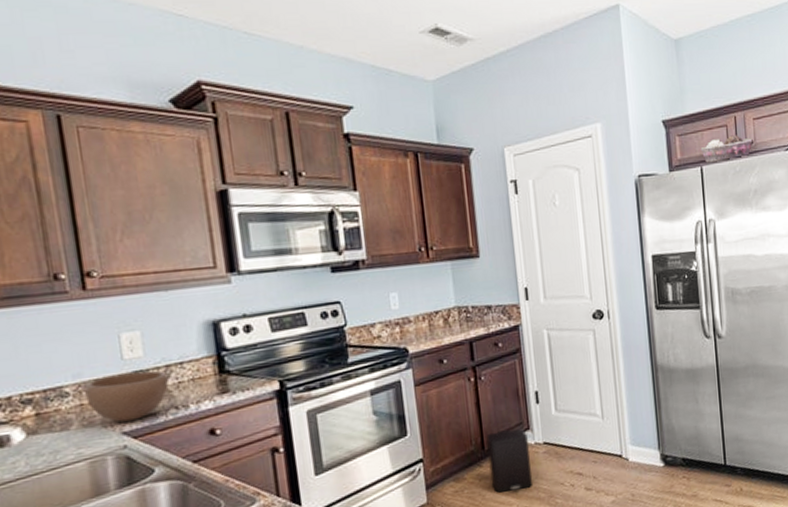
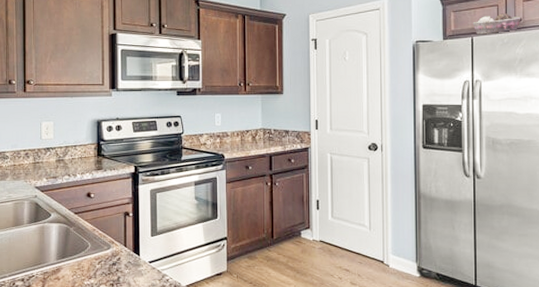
bowl: present [84,370,169,422] -> none [17,148,66,180]
pedal bin: present [486,429,533,493] -> none [276,226,309,273]

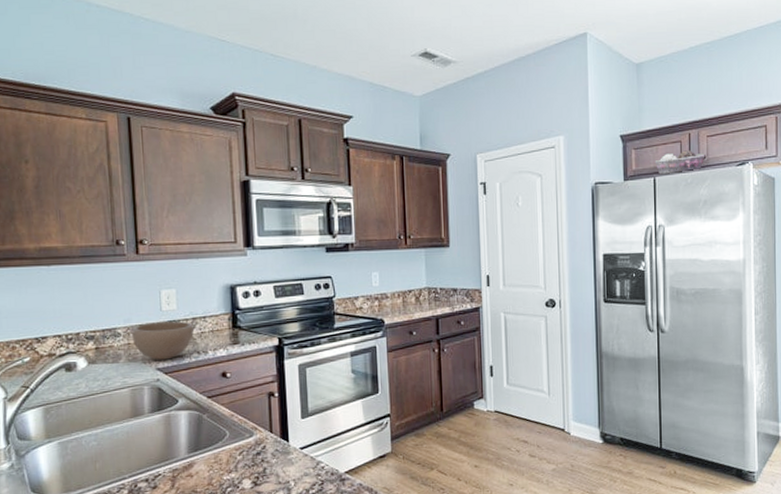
bowl: none [17,148,66,180] -> present [132,321,194,360]

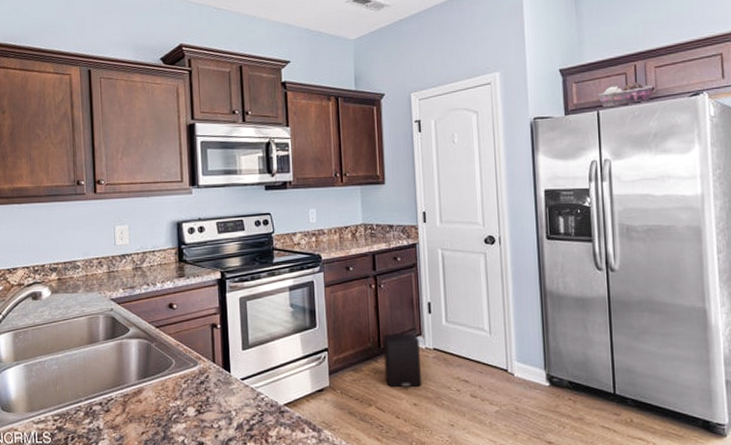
bowl: present [132,321,194,360] -> none [89,255,144,291]
pedal bin: none [445,396,483,450] -> present [383,333,422,387]

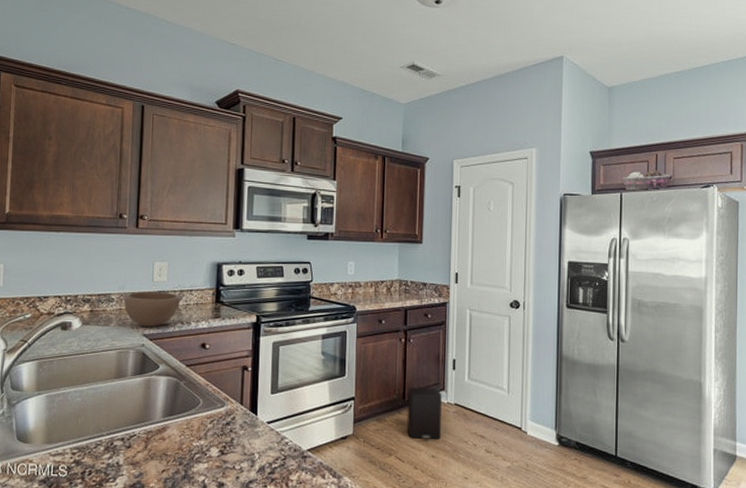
bowl: none [89,255,144,291] -> present [124,291,180,327]

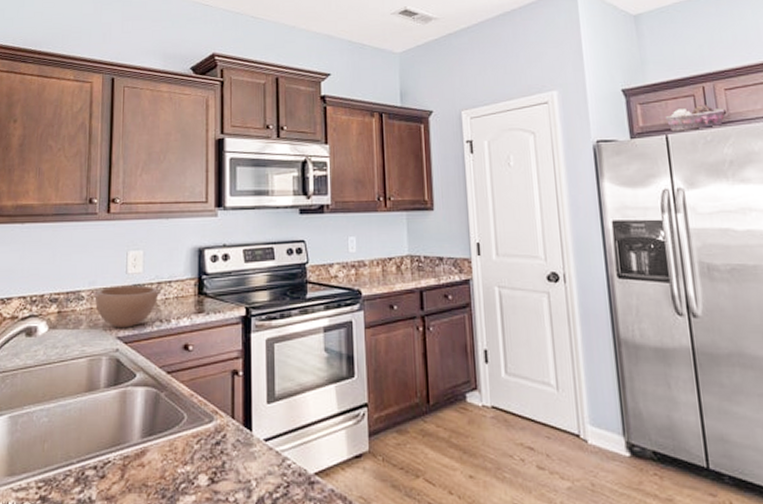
pedal bin: present [407,387,442,439] -> none [432,387,479,454]

